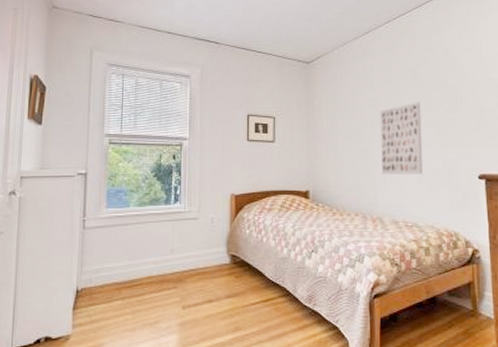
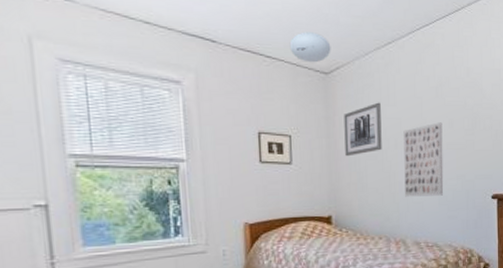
ceiling light: none [277,29,313,55] -> present [289,31,331,63]
wall art: none [323,85,359,136] -> present [344,102,382,157]

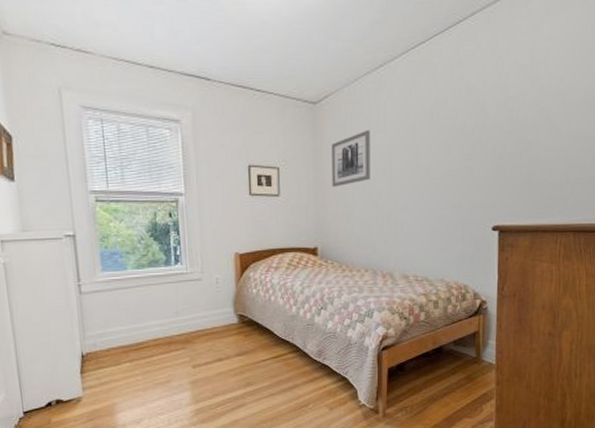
ceiling light: present [289,31,331,63] -> none [278,62,320,93]
wall art: present [403,122,444,197] -> none [394,148,437,228]

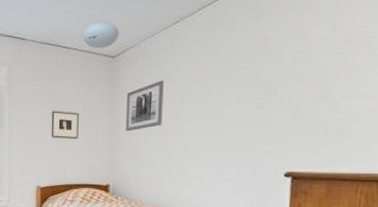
ceiling light: none [278,62,320,93] -> present [83,21,120,49]

